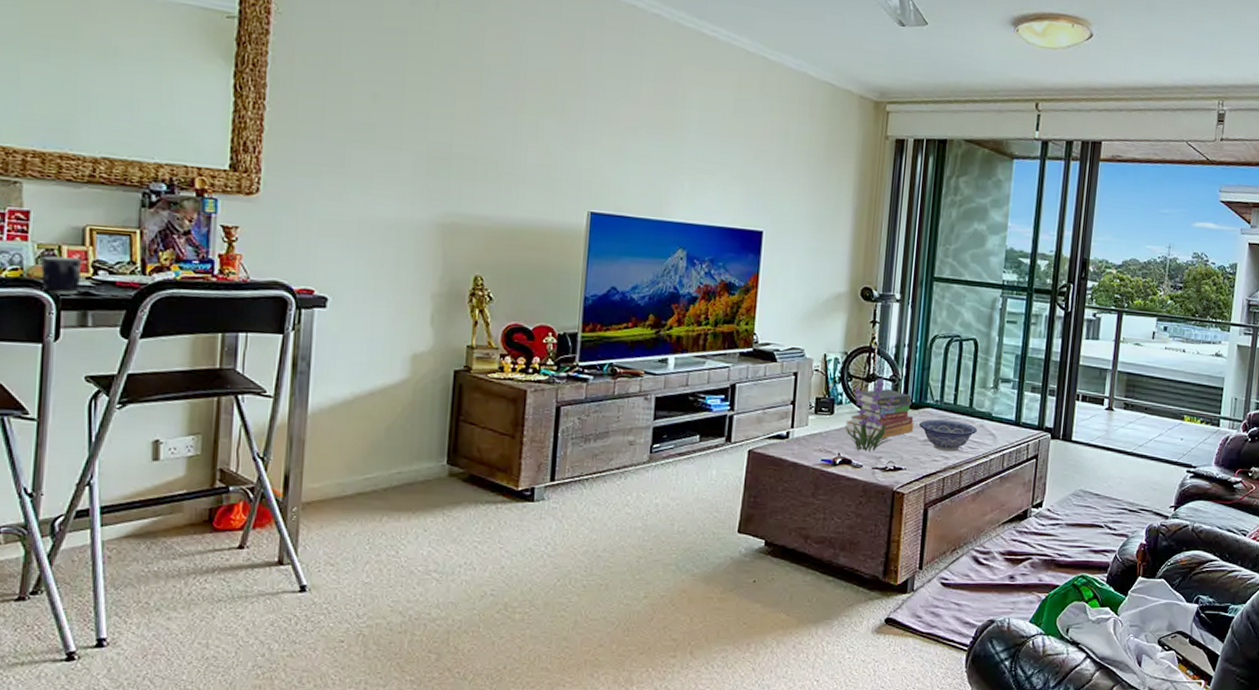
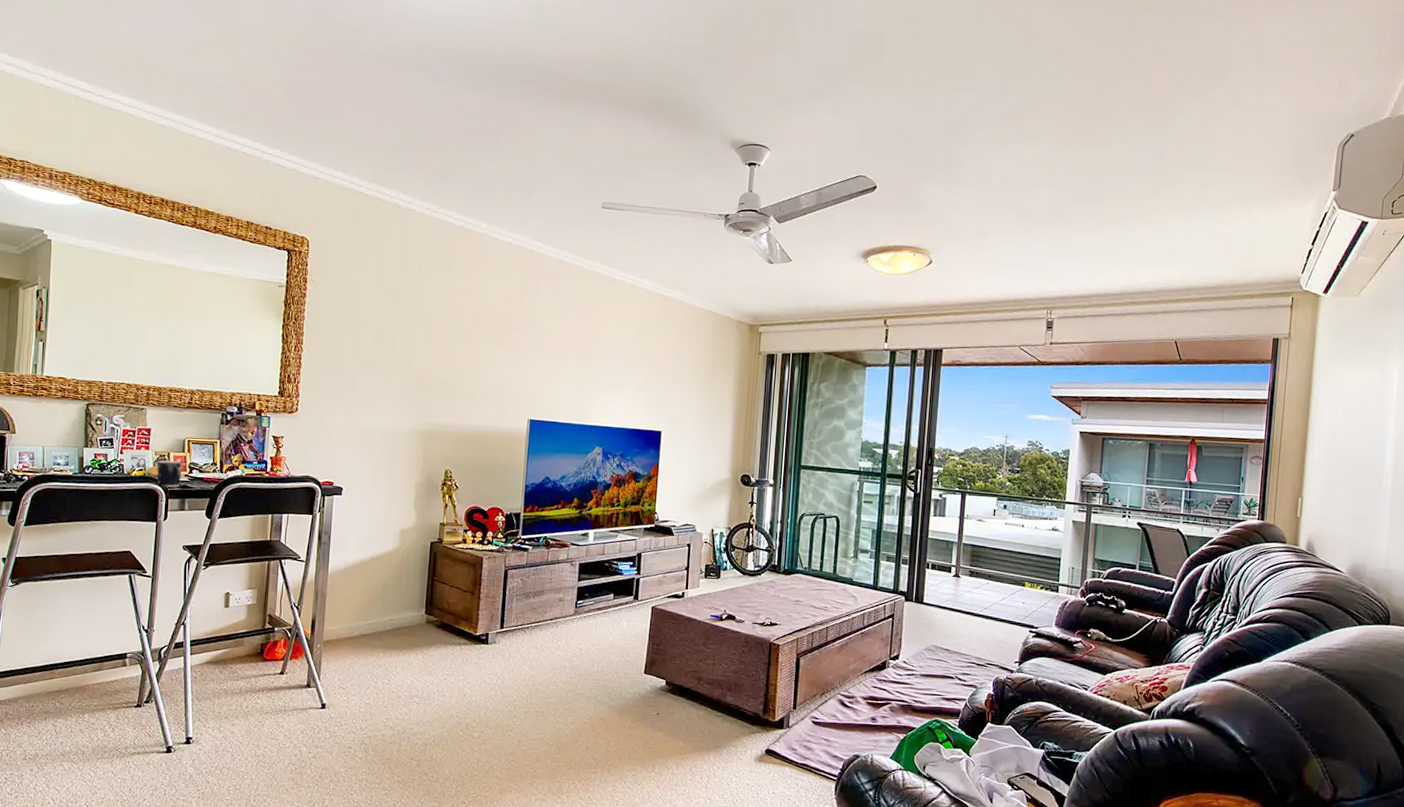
plant: present [846,378,896,452] -> none [730,549,771,610]
books: present [846,389,914,439] -> none [730,558,786,599]
decorative bowl: present [919,419,977,452] -> none [791,583,840,611]

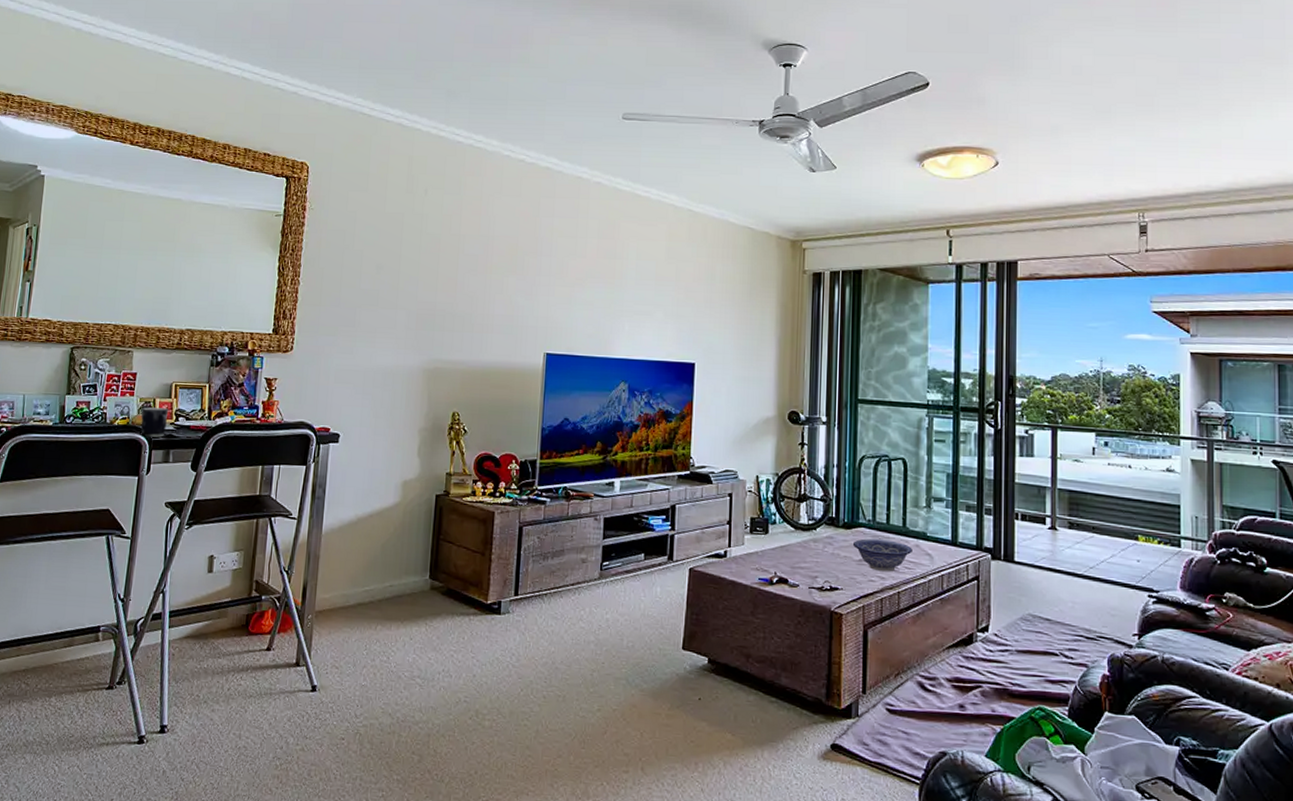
decorative bowl: none [791,583,840,611] -> present [853,538,912,572]

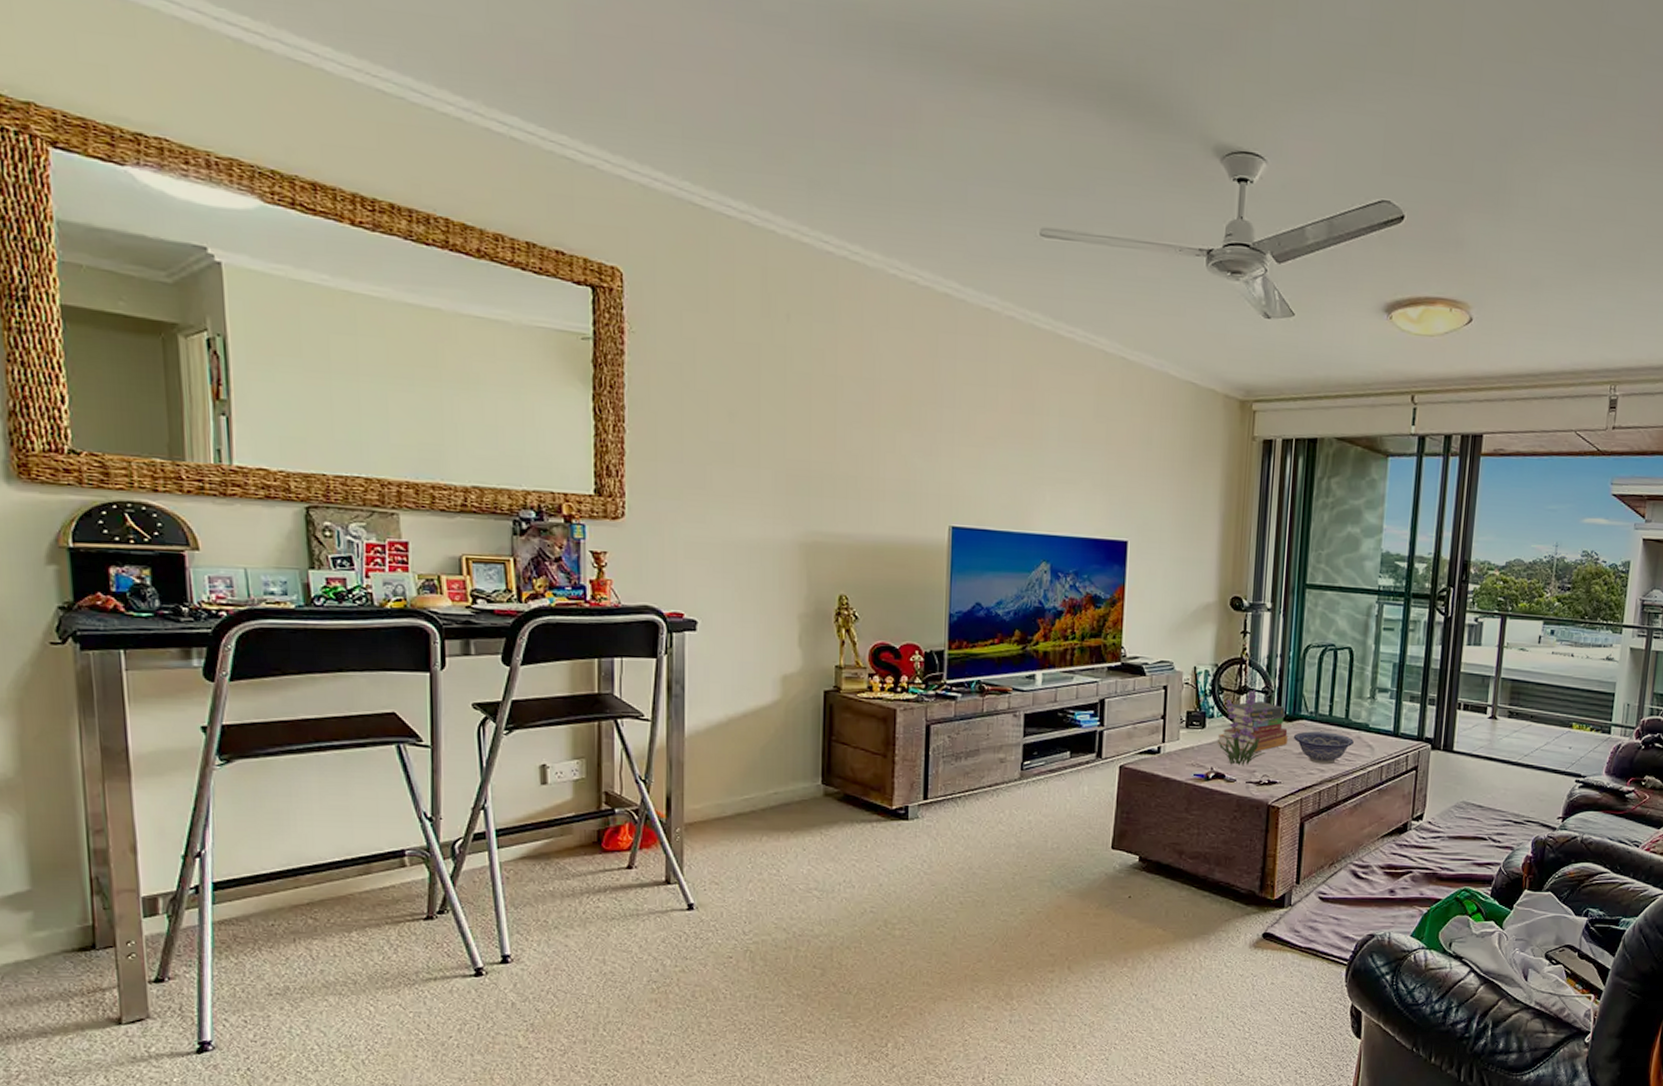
mug: present [141,407,169,438] -> none [421,586,462,624]
books: none [780,509,847,558] -> present [1218,701,1288,752]
plant: none [781,498,828,571] -> present [1218,690,1269,766]

